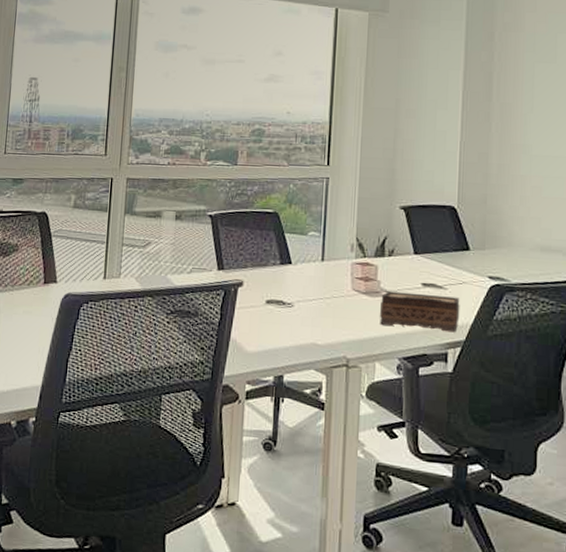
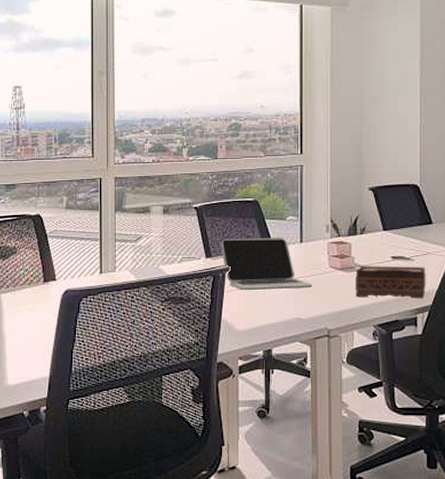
laptop: none [234,251,332,312] -> present [220,237,312,291]

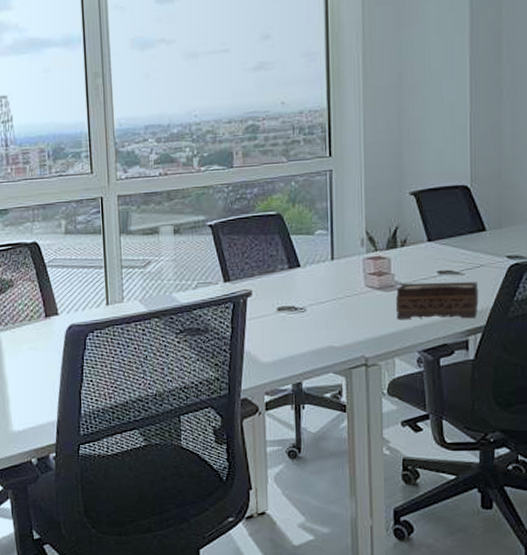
laptop: present [220,237,312,291] -> none [240,254,346,318]

